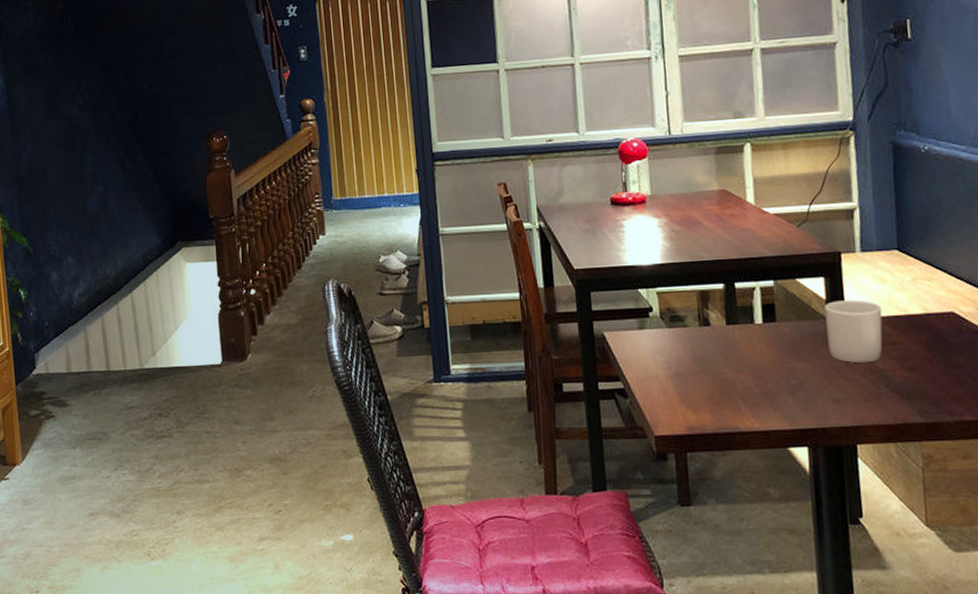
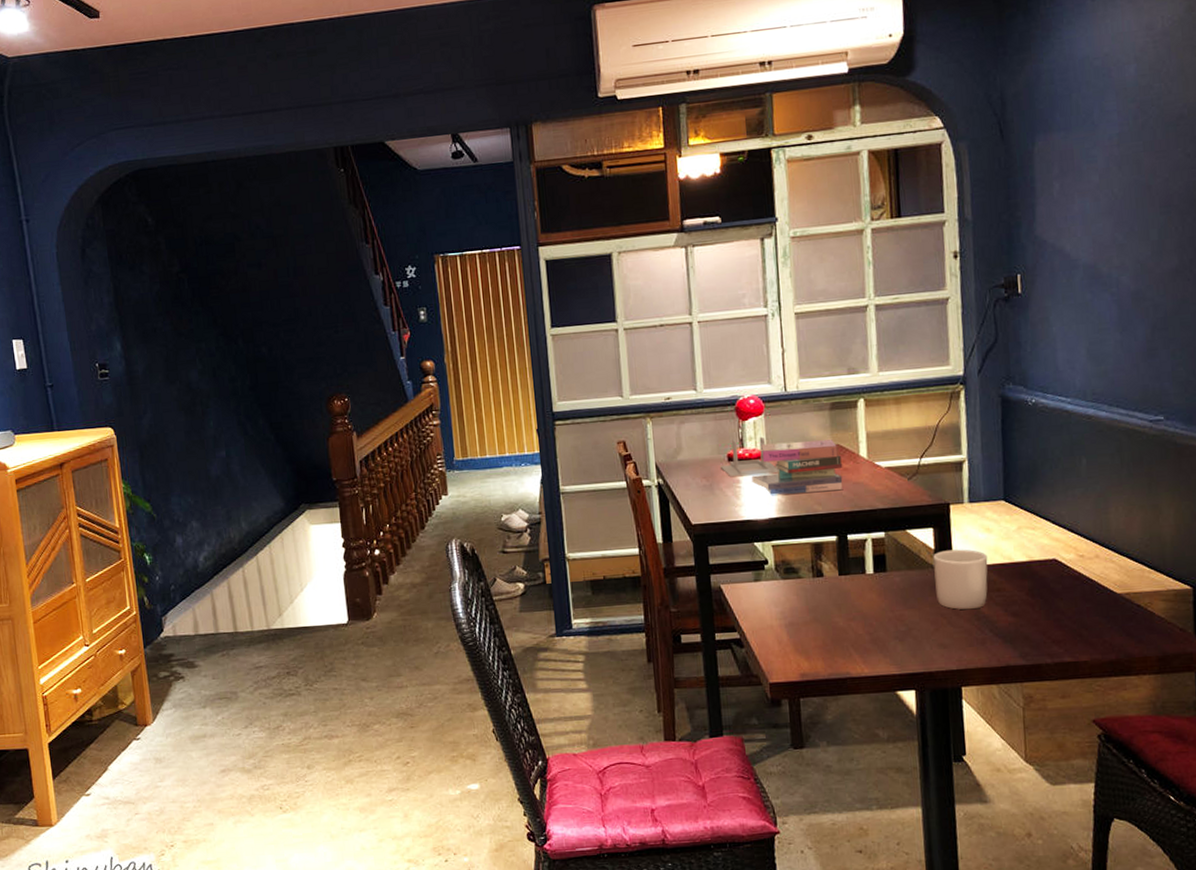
napkin holder: none [604,180,664,222] -> present [721,436,779,478]
books: none [635,184,730,241] -> present [751,439,843,495]

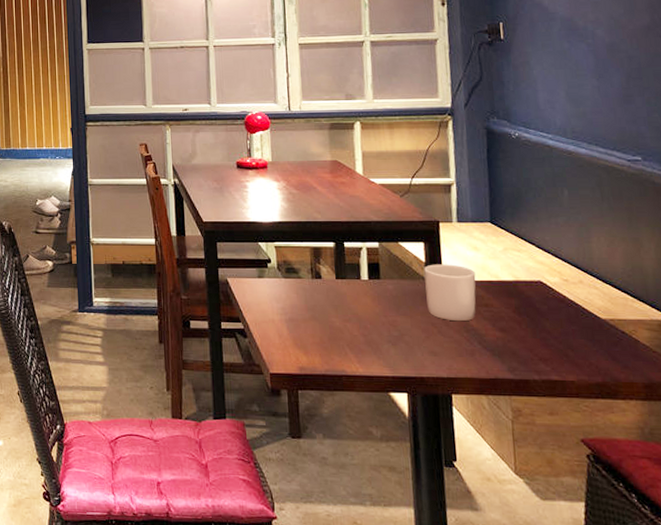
napkin holder: present [721,436,779,478] -> none [230,148,283,183]
books: present [751,439,843,495] -> none [257,155,341,202]

